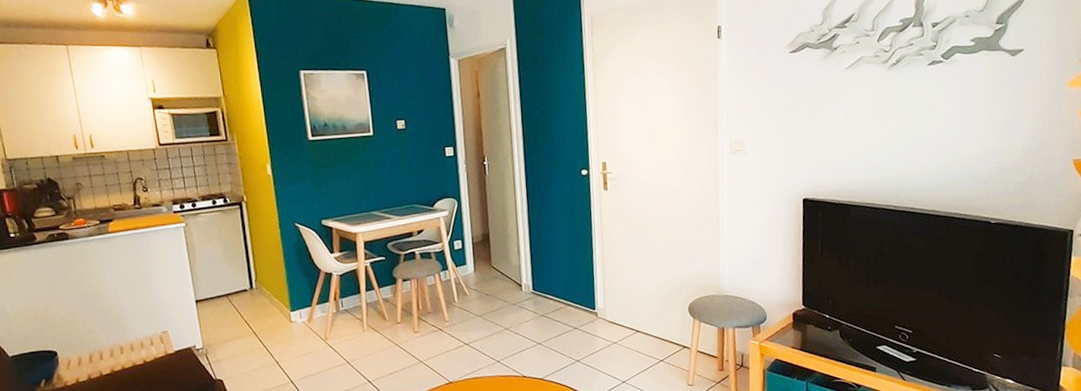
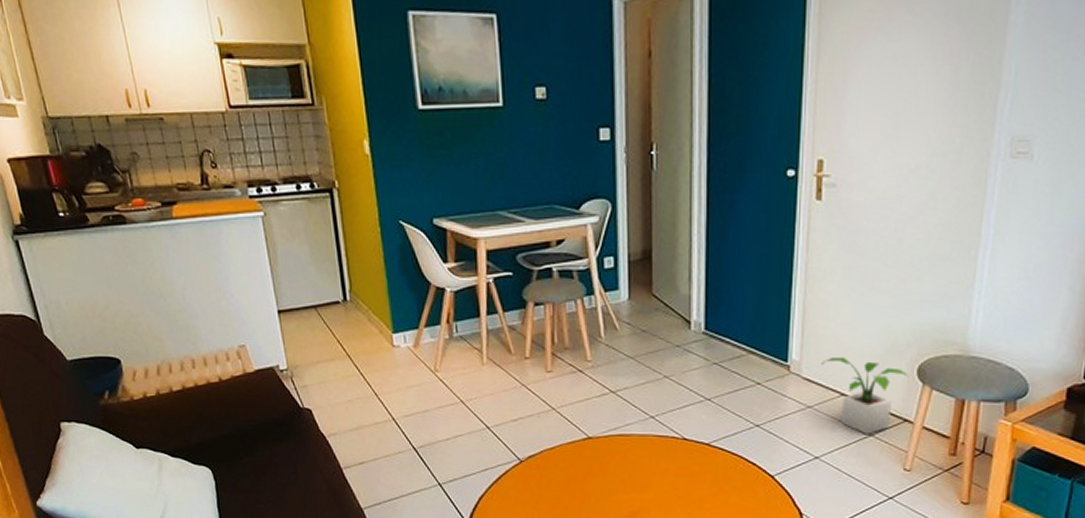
potted plant: none [620,302,683,360] -> present [821,356,909,434]

